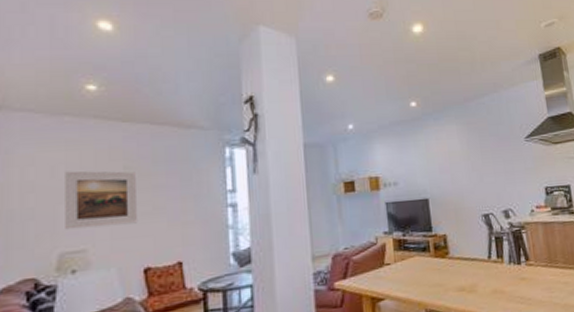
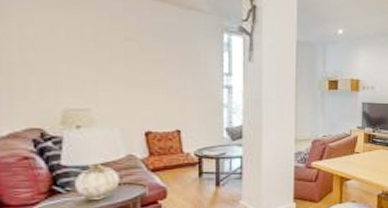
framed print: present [65,170,139,230] -> none [65,33,140,92]

